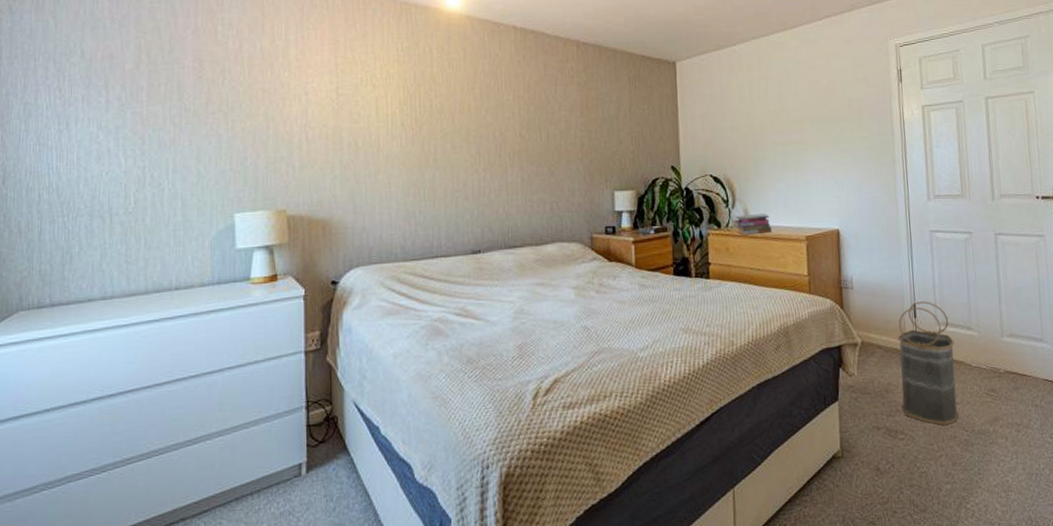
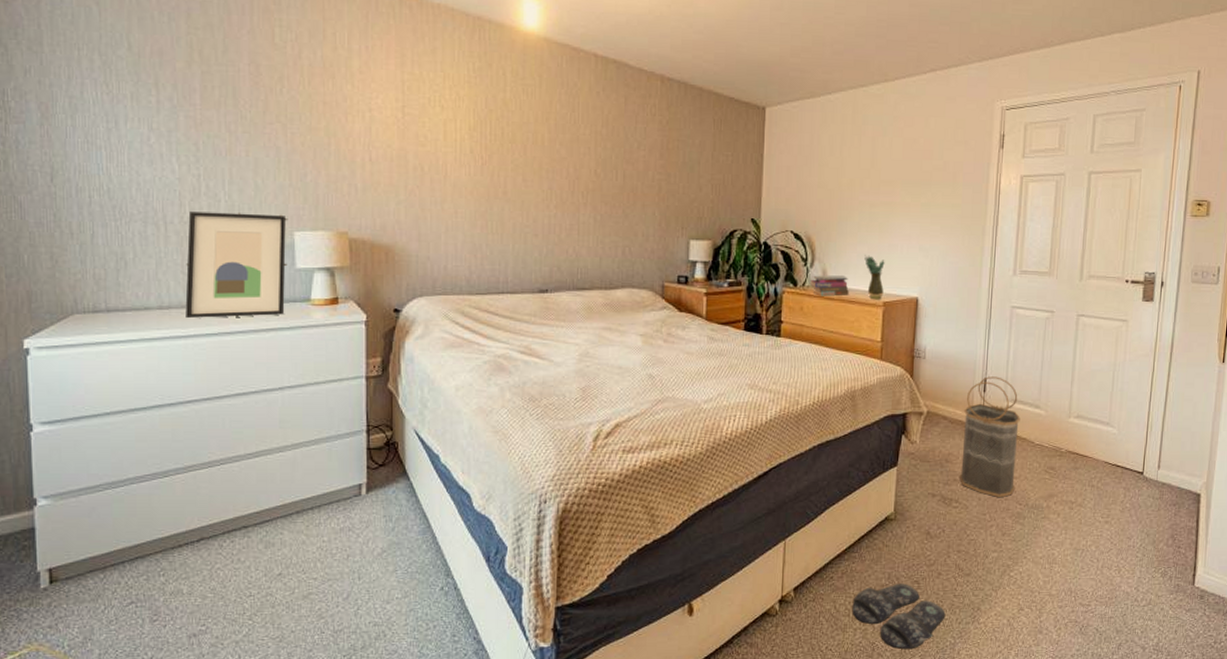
picture frame: none [128,198,229,307] -> present [185,211,288,319]
vase: none [783,192,805,235] -> present [864,255,885,300]

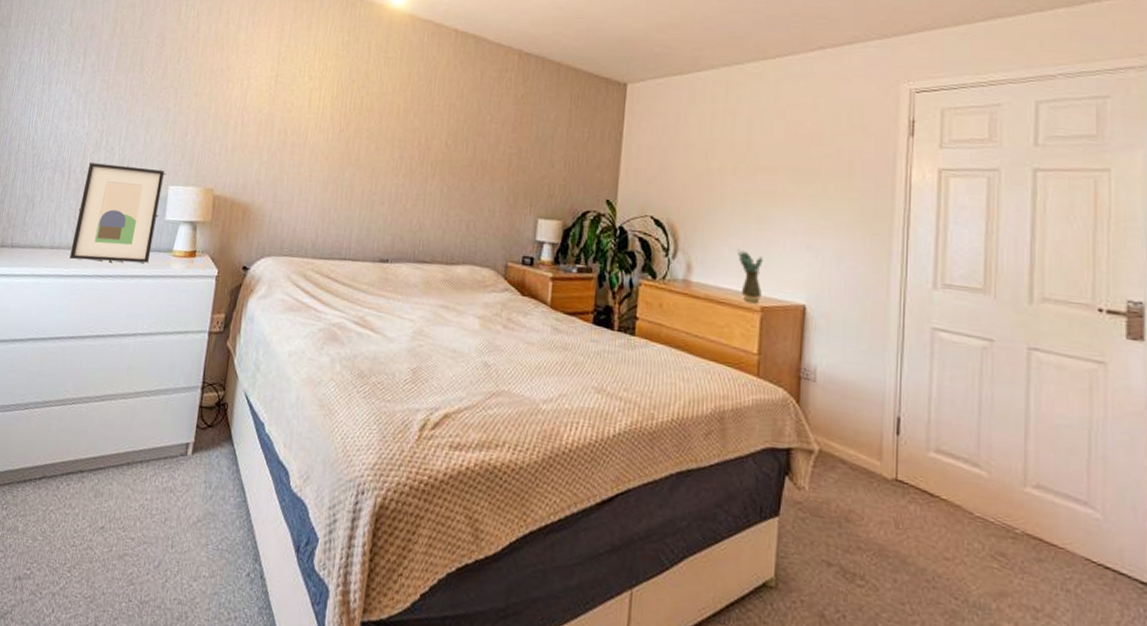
books: present [810,275,849,297] -> none [672,268,718,295]
basket: present [959,376,1020,497] -> none [865,415,951,584]

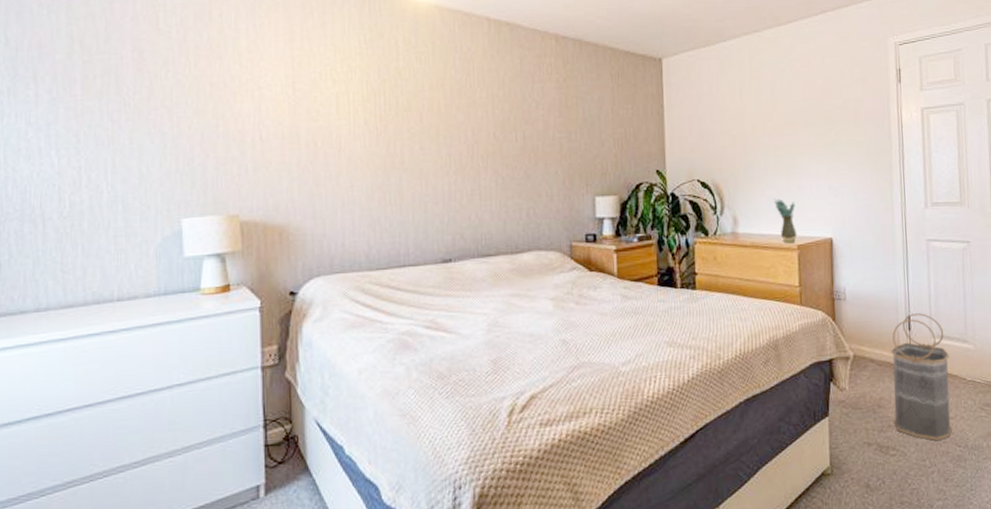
picture frame: present [70,162,166,263] -> none [65,201,176,320]
basket: none [865,415,951,584] -> present [891,313,953,441]

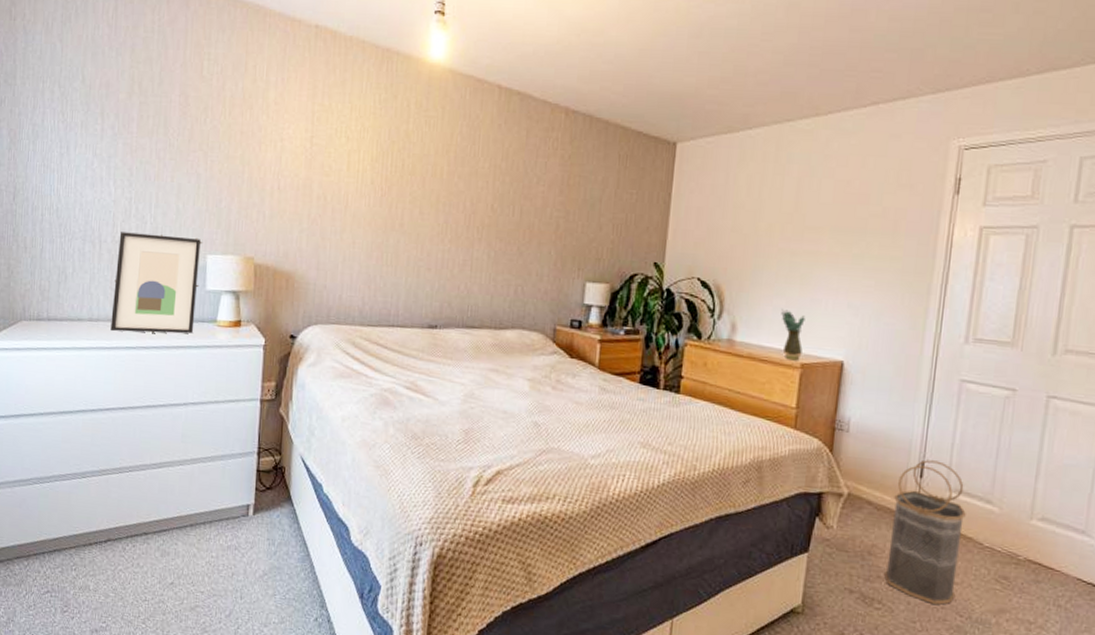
picture frame: none [65,201,176,320] -> present [110,232,203,334]

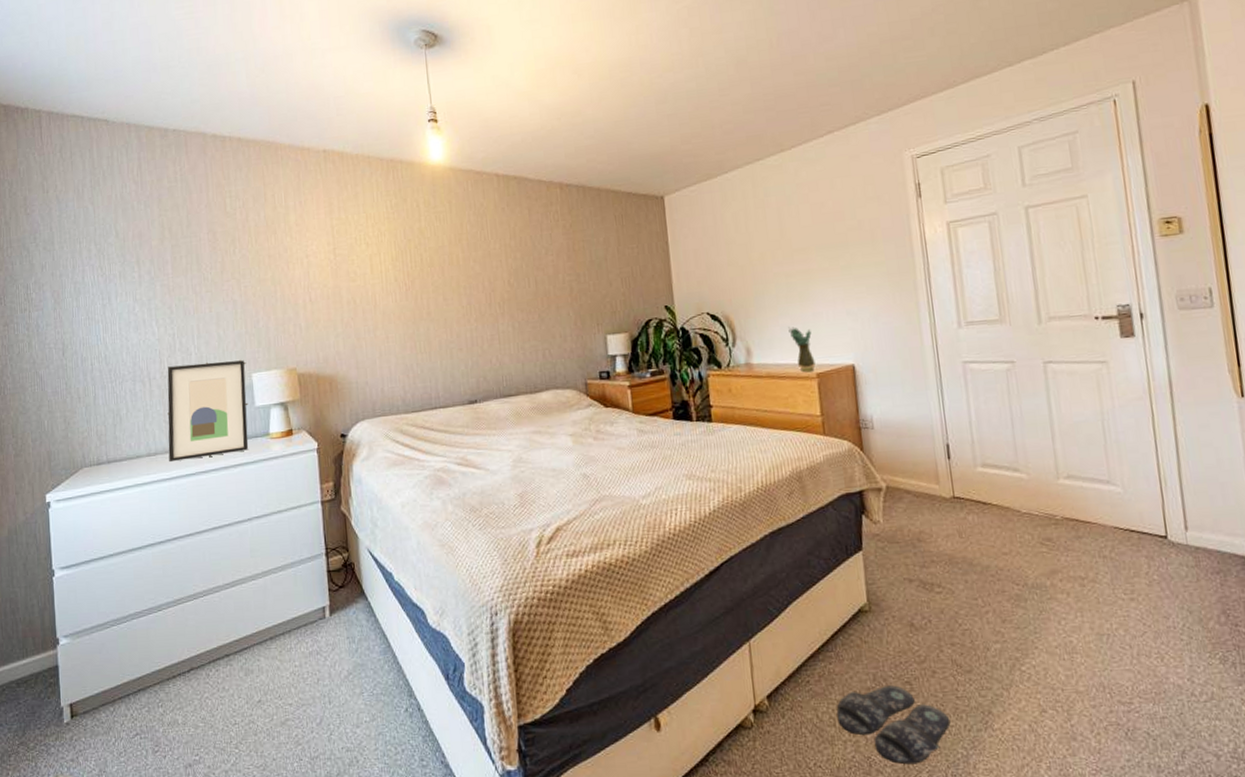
basket: present [884,460,966,605] -> none [929,440,1008,578]

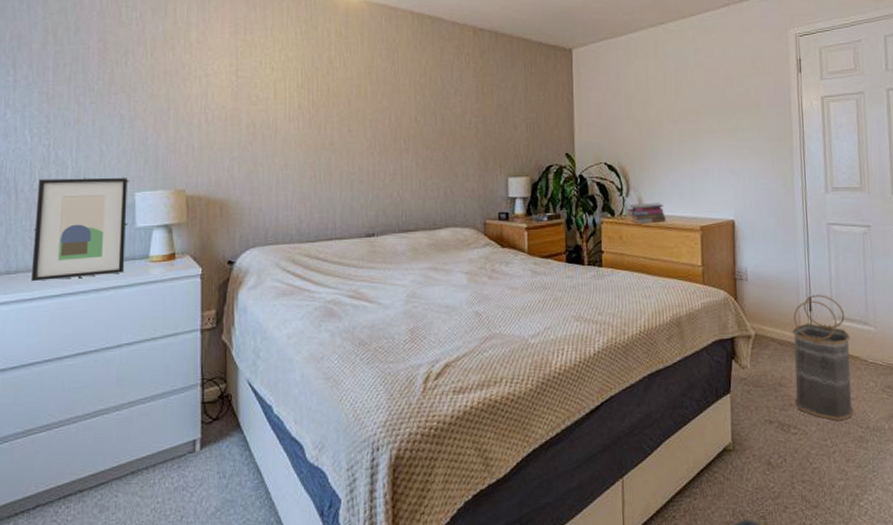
books: none [735,351,778,376] -> present [627,203,666,224]
vase: present [788,327,816,373] -> none [678,181,700,225]
basket: none [929,440,1008,578] -> present [792,295,854,421]

